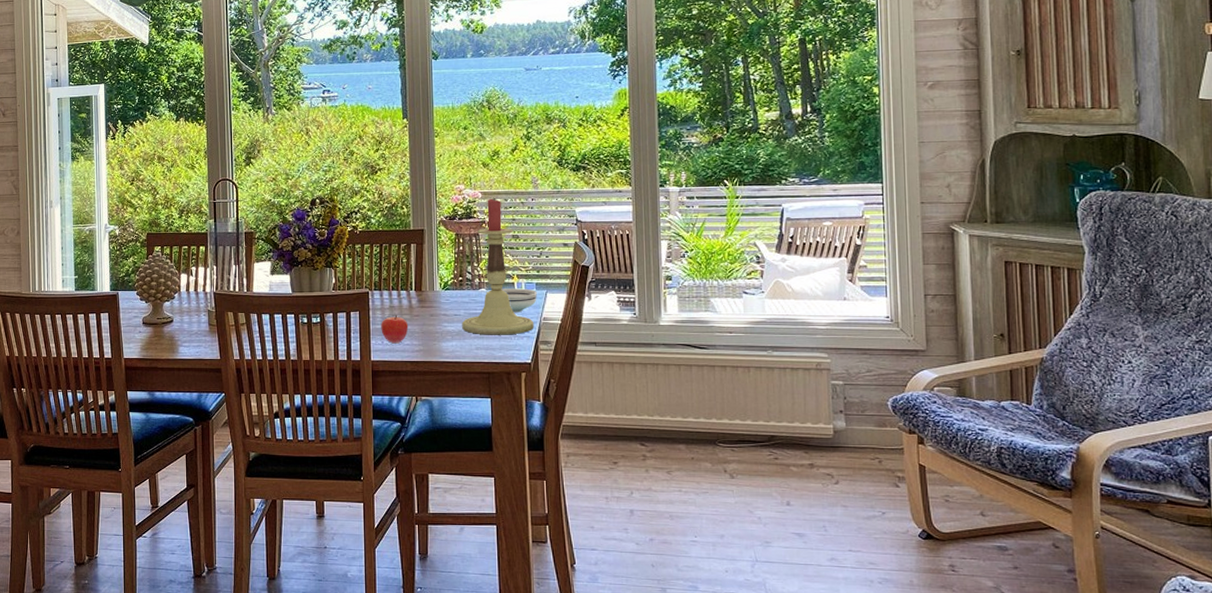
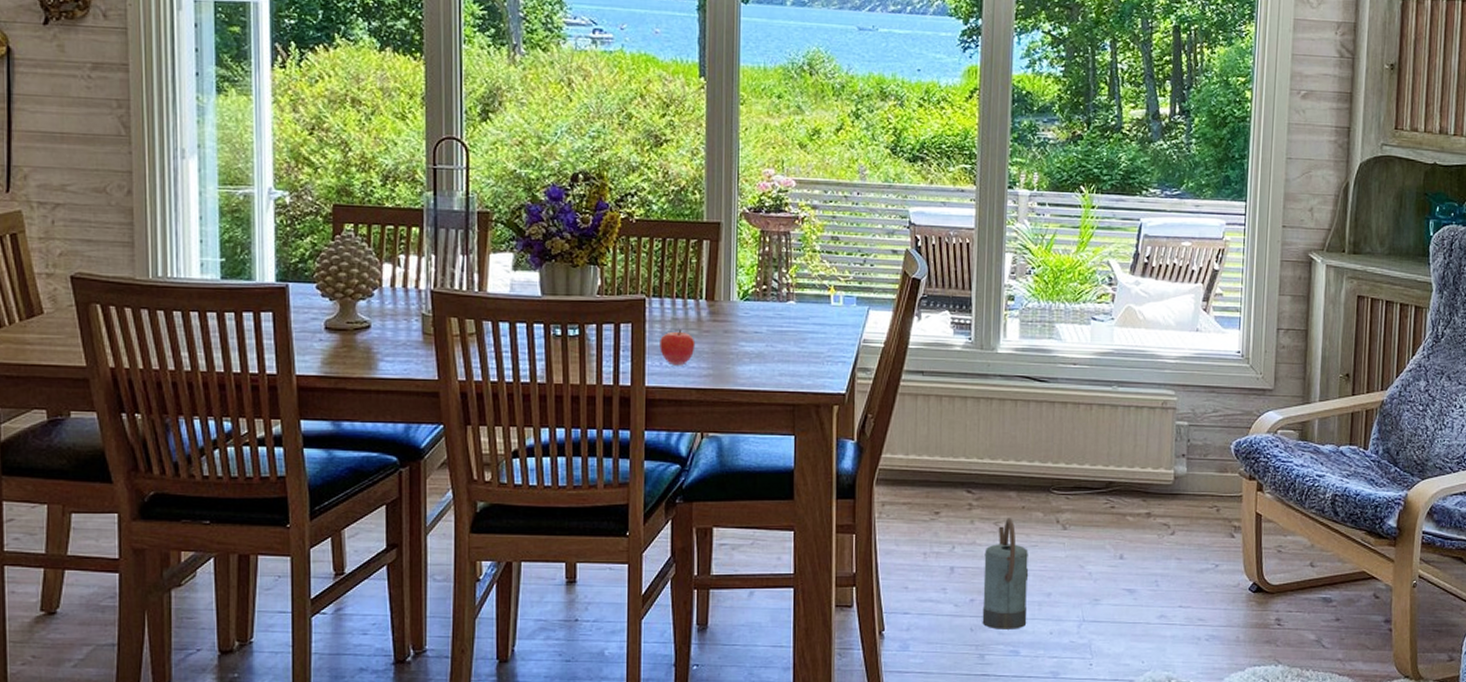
candlestick: present [462,198,534,335] -> none [763,188,852,359]
bowl: present [486,288,537,313] -> none [795,302,857,333]
watering can: none [660,467,703,567] -> present [982,518,1029,629]

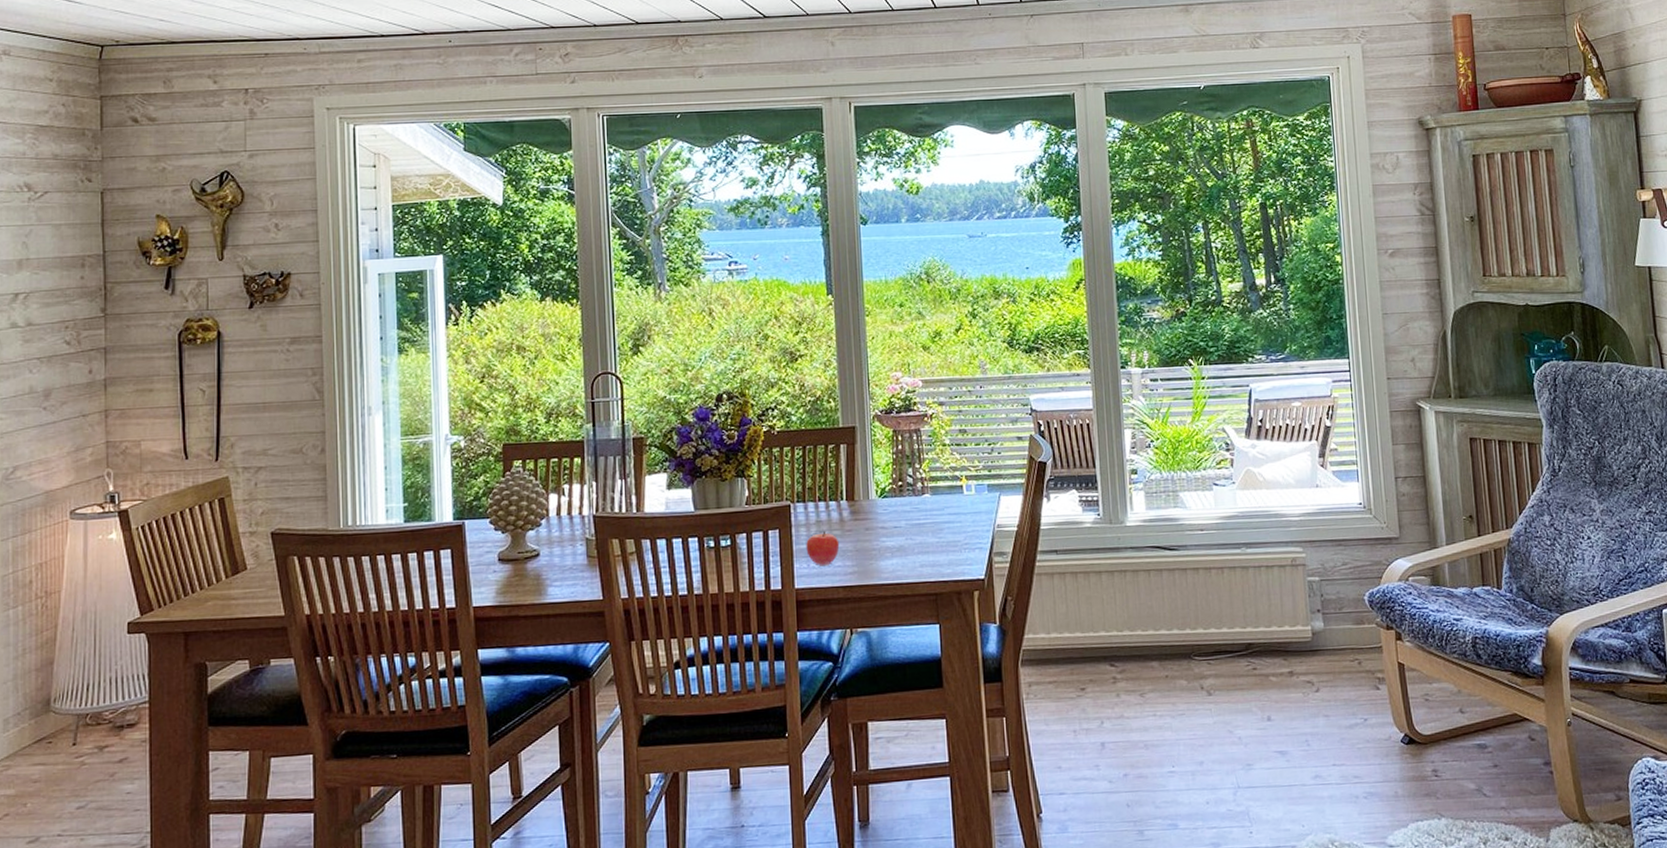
watering can: present [982,518,1029,629] -> none [1133,688,1182,803]

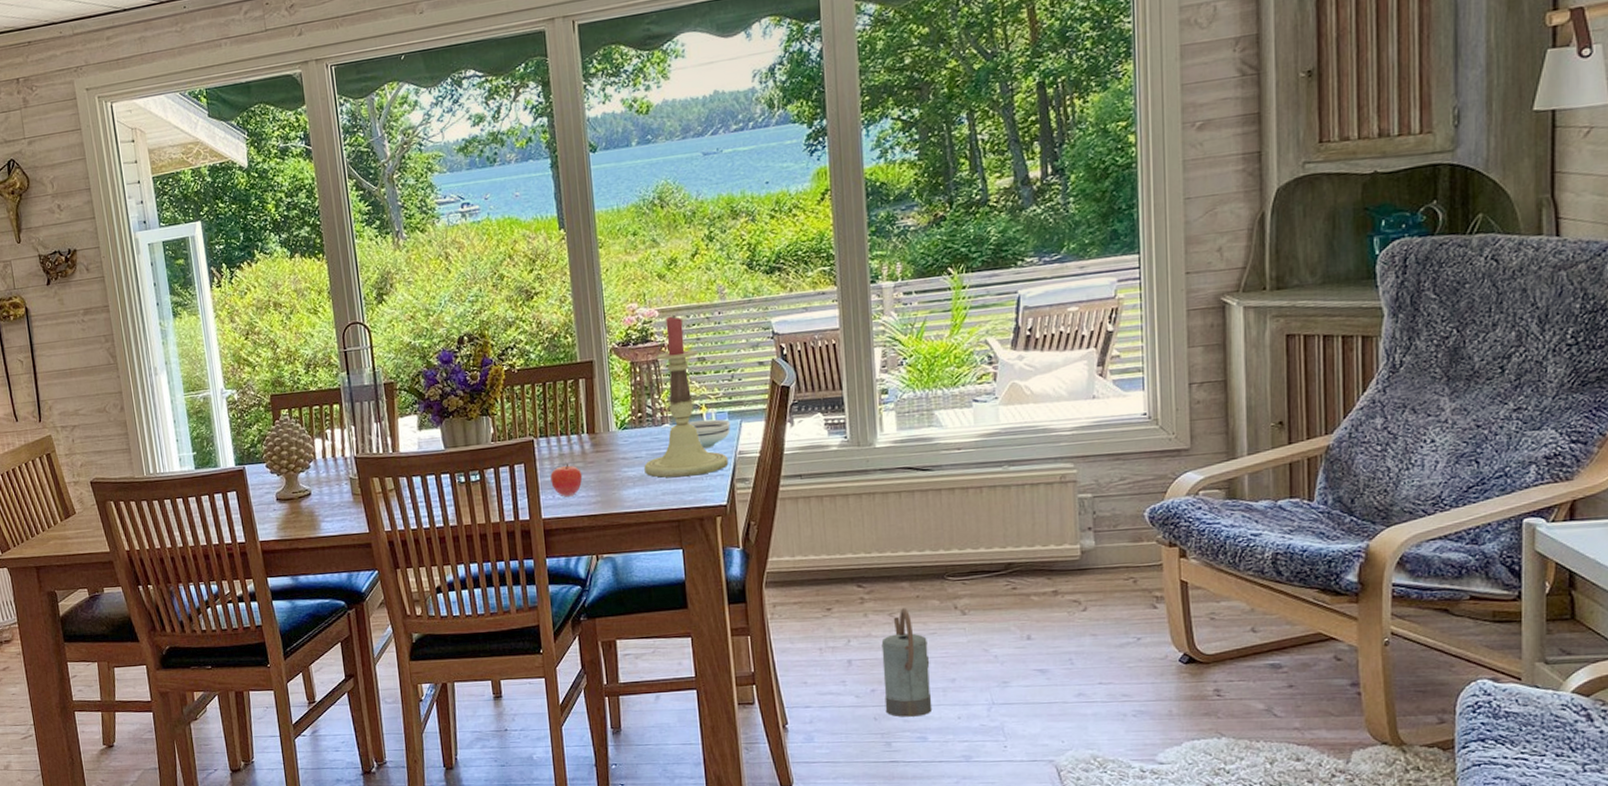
candlestick: none [903,387,987,550] -> present [644,315,729,478]
bowl: none [930,491,989,521] -> present [670,419,730,449]
watering can: none [1133,688,1182,803] -> present [881,608,933,717]

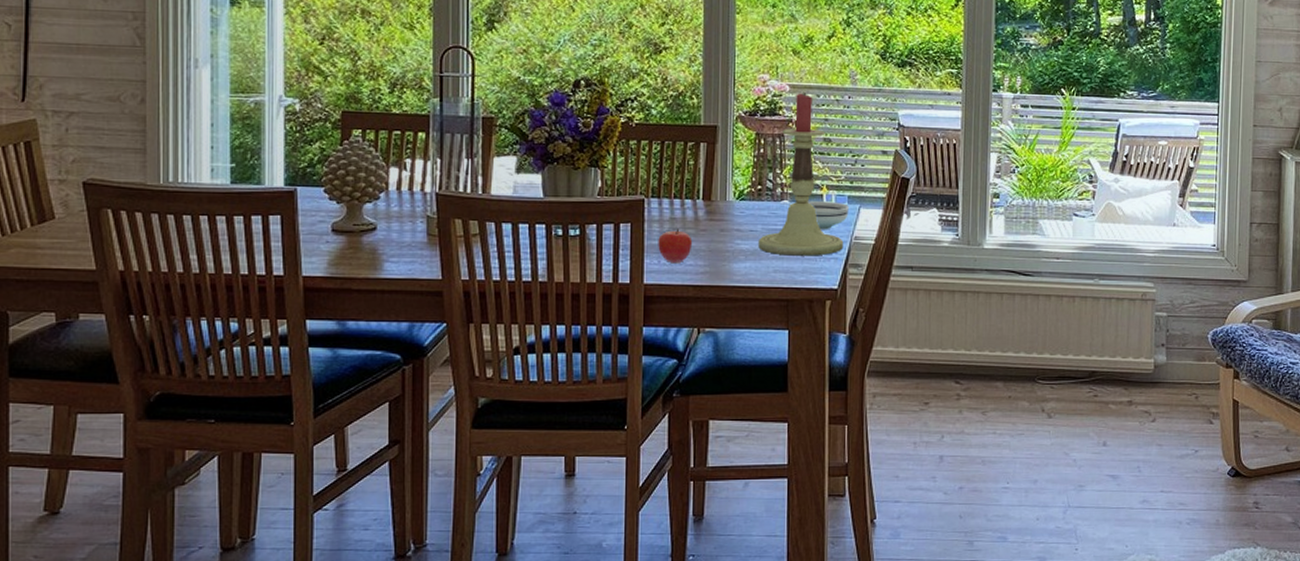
watering can: present [881,608,933,717] -> none [971,407,1016,516]

